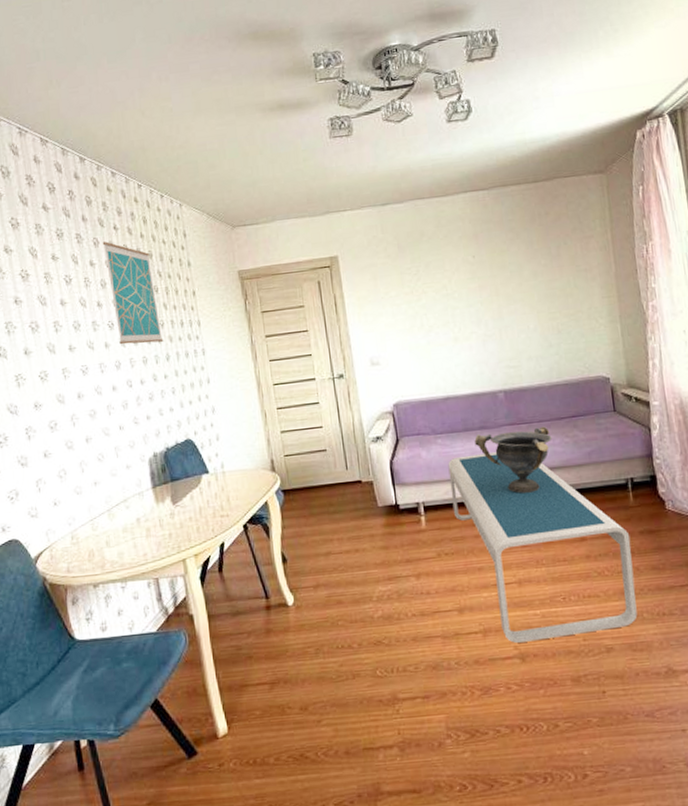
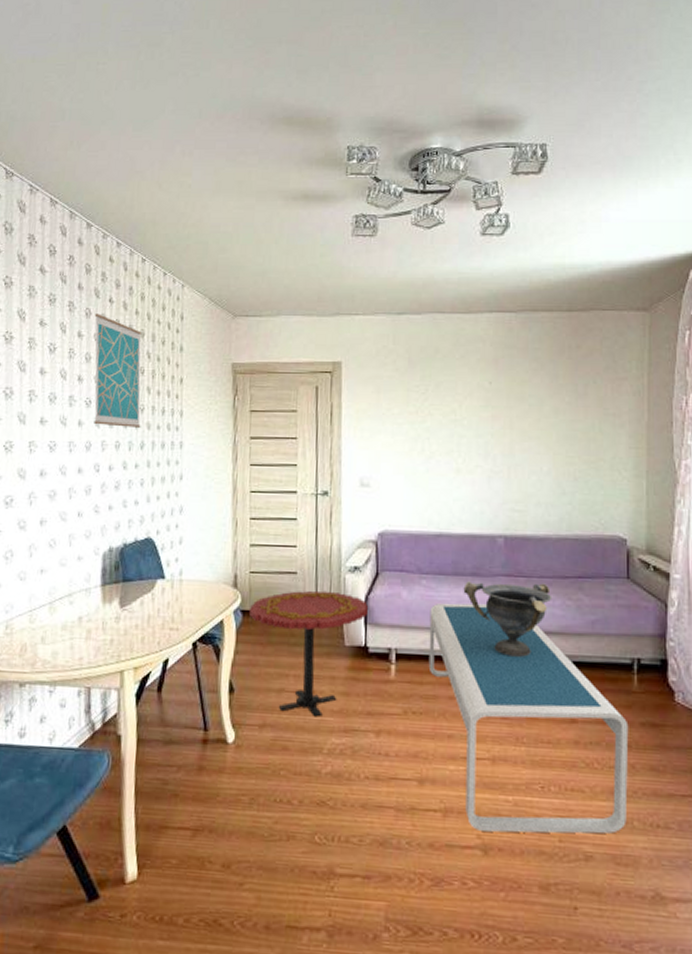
side table: none [289,461,394,572] -> present [249,590,368,717]

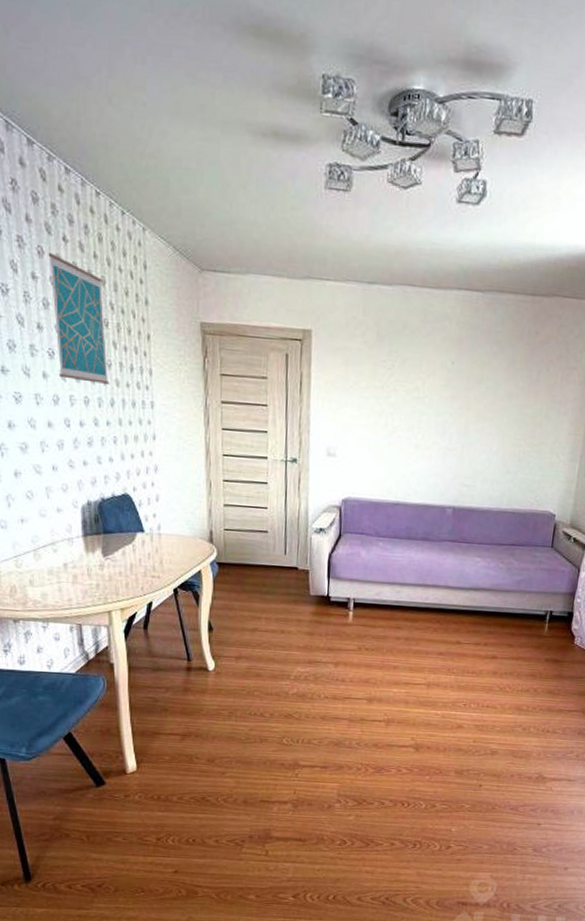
side table: present [249,590,368,717] -> none [225,547,331,652]
coffee table: present [428,603,629,834] -> none [381,562,537,737]
decorative bowl: present [463,581,552,657] -> none [414,545,488,608]

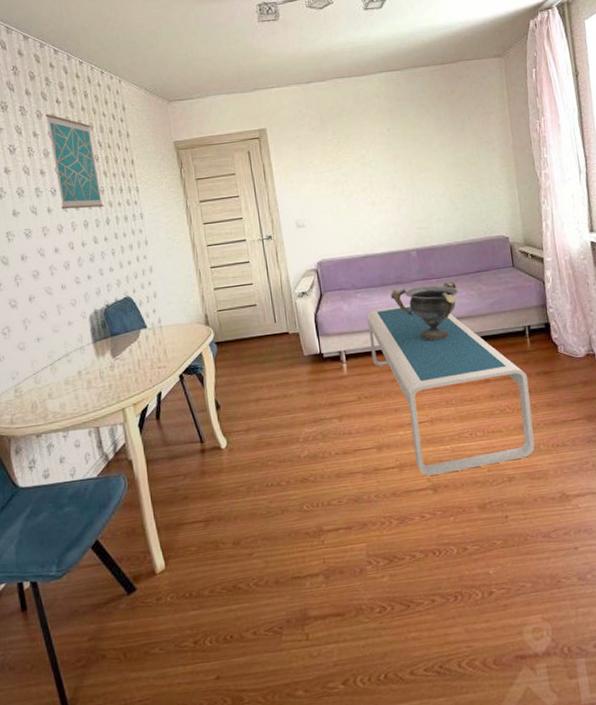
coffee table: none [381,562,537,737] -> present [367,305,535,476]
decorative bowl: none [414,545,488,608] -> present [390,281,459,341]

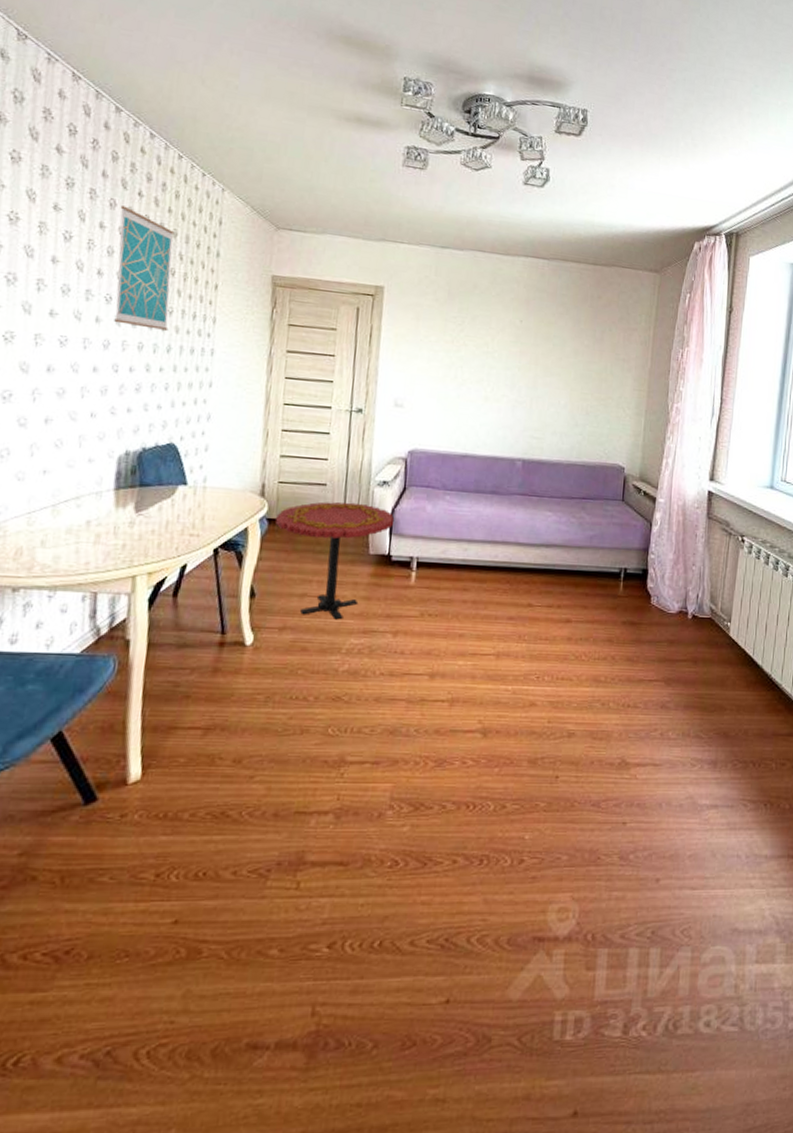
side table: none [222,314,318,416] -> present [275,502,394,620]
coffee table: present [367,305,535,476] -> none [446,517,613,717]
decorative bowl: present [390,281,459,341] -> none [482,498,560,566]

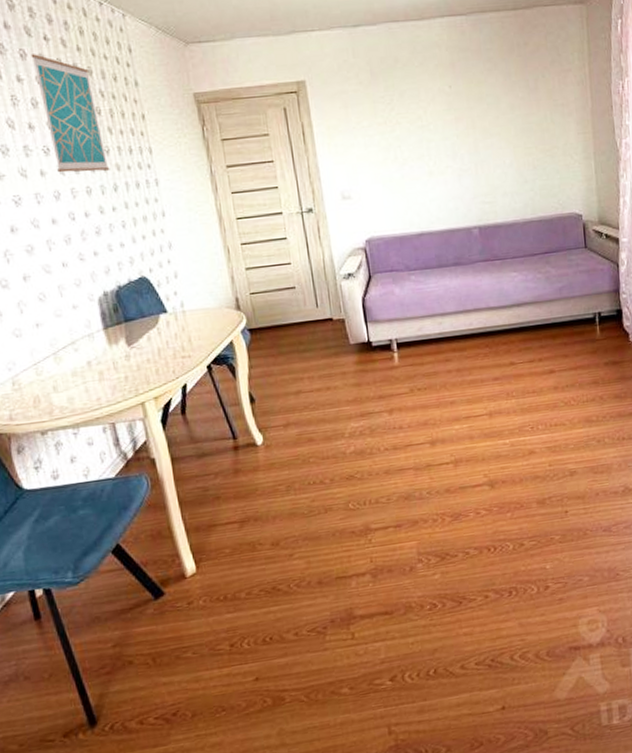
side table: present [275,502,394,620] -> none [256,298,366,410]

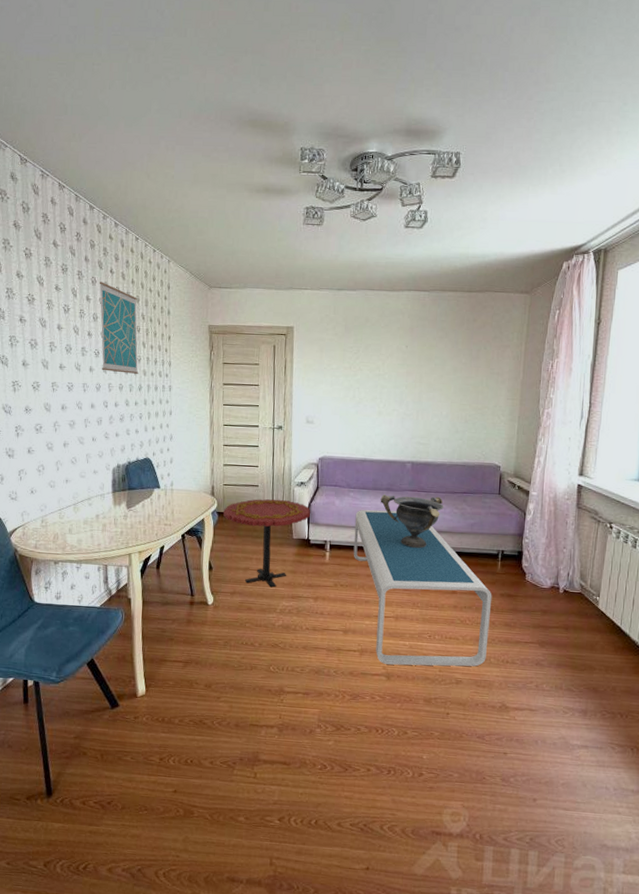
side table: none [256,298,366,410] -> present [223,499,310,588]
coffee table: none [421,288,600,471] -> present [353,509,492,667]
decorative bowl: none [448,262,525,329] -> present [380,494,444,548]

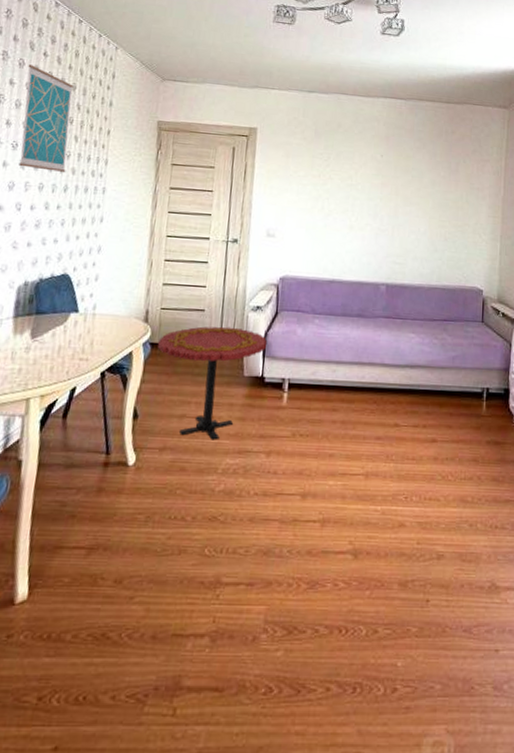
coffee table: present [353,509,492,667] -> none [316,339,477,538]
decorative bowl: present [380,494,444,548] -> none [349,321,422,387]

